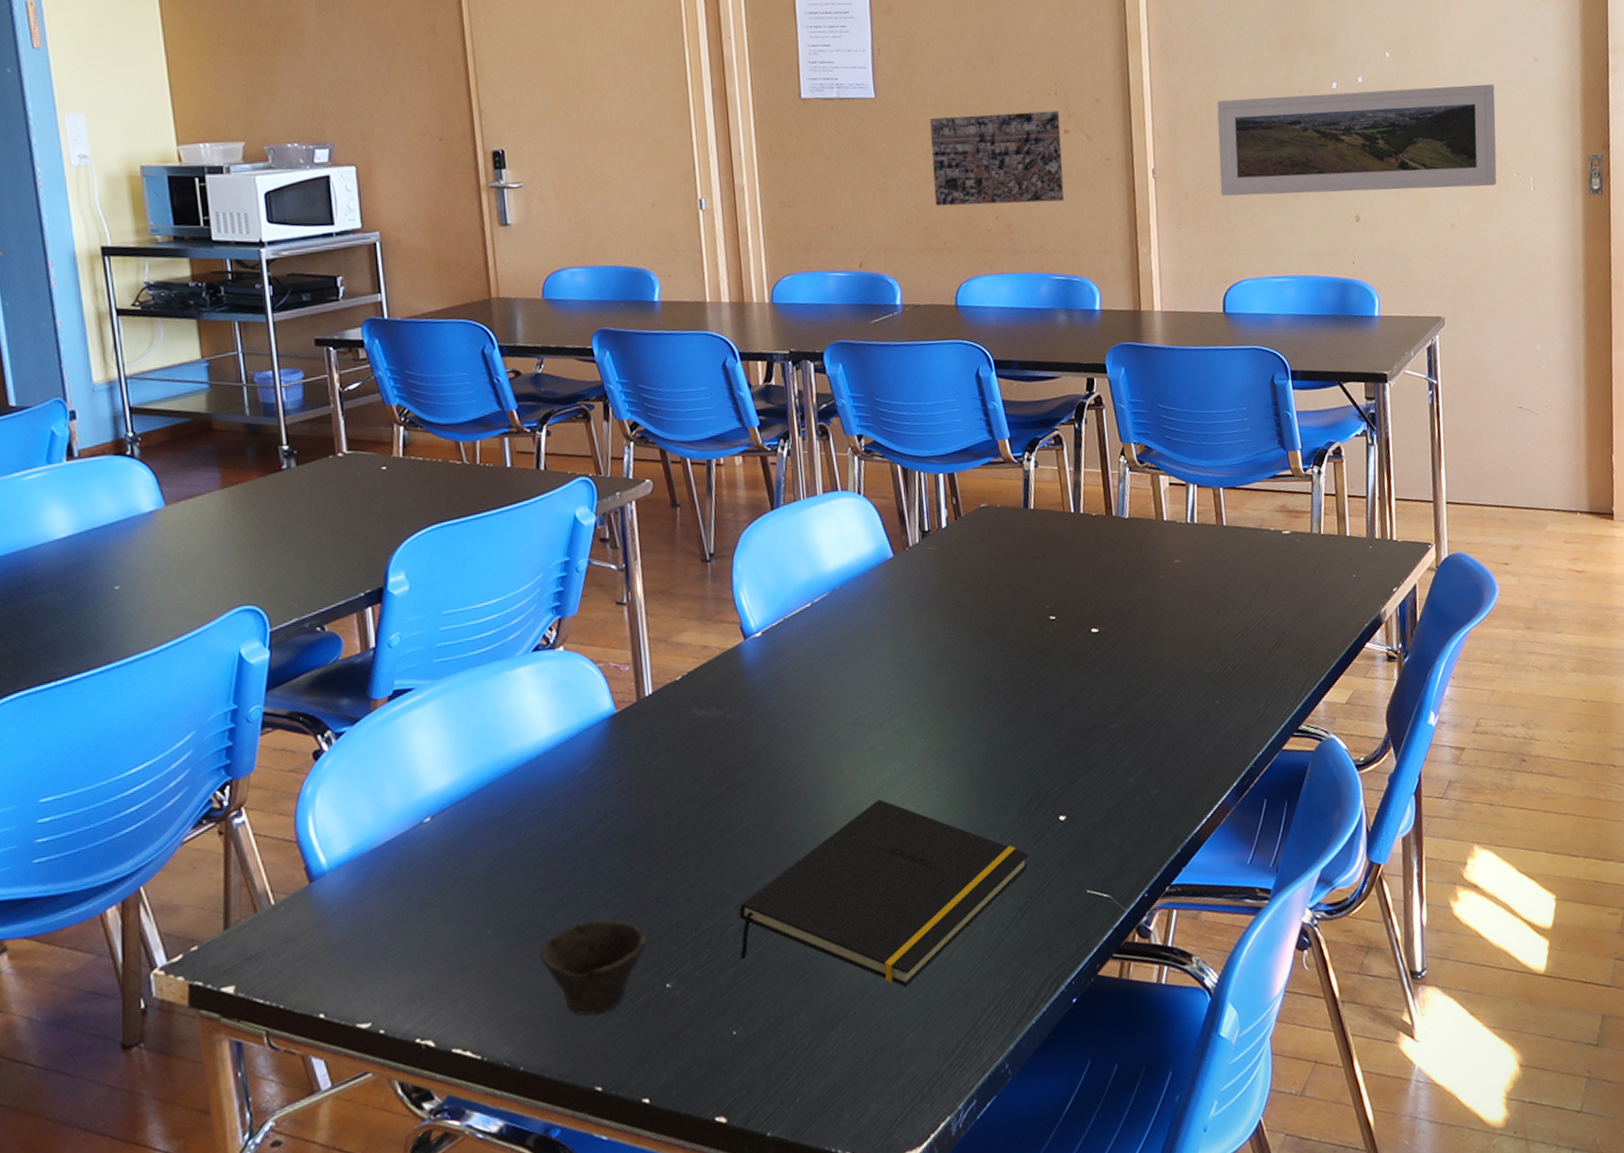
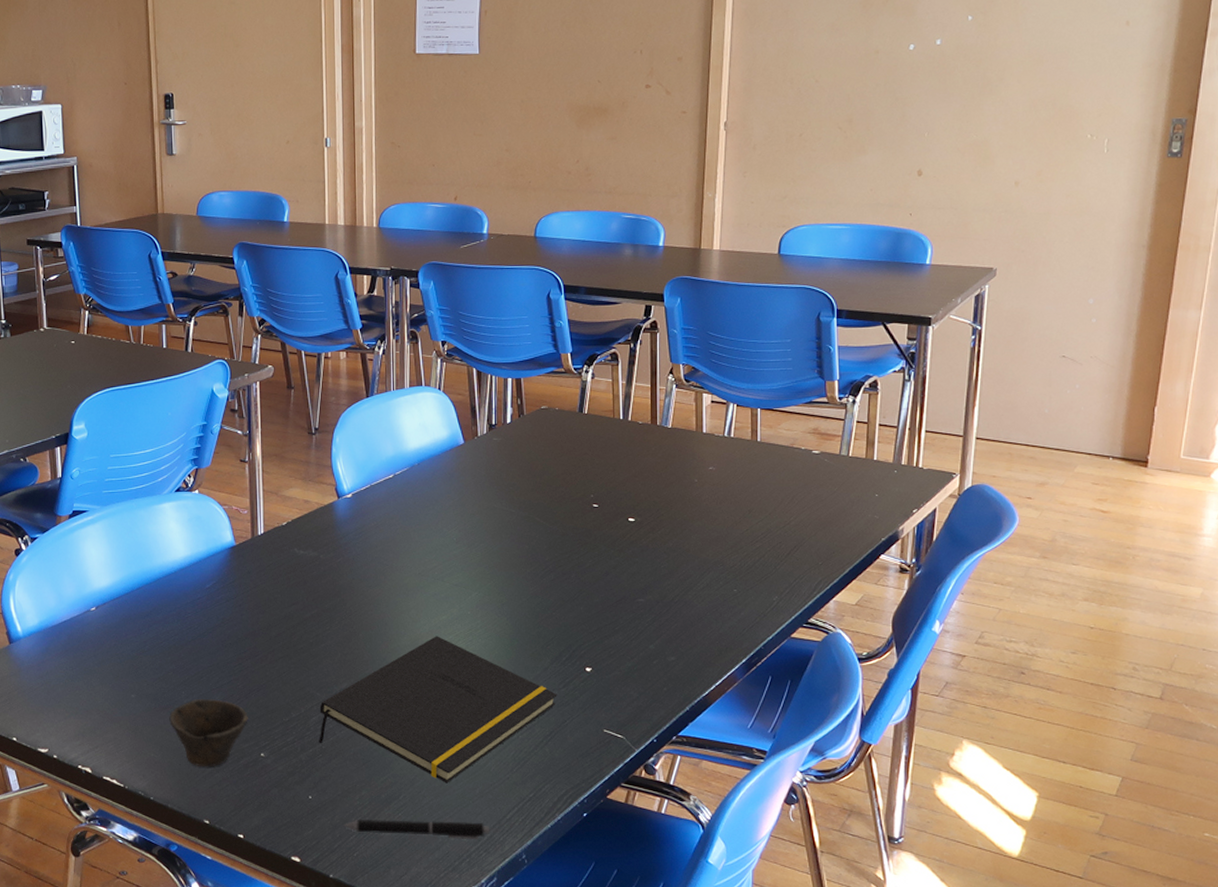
pen: none [778,1031,963,1070] -> present [342,819,489,839]
map: present [929,110,1064,206] -> none [524,67,642,150]
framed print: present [1216,83,1497,196] -> none [787,47,1079,149]

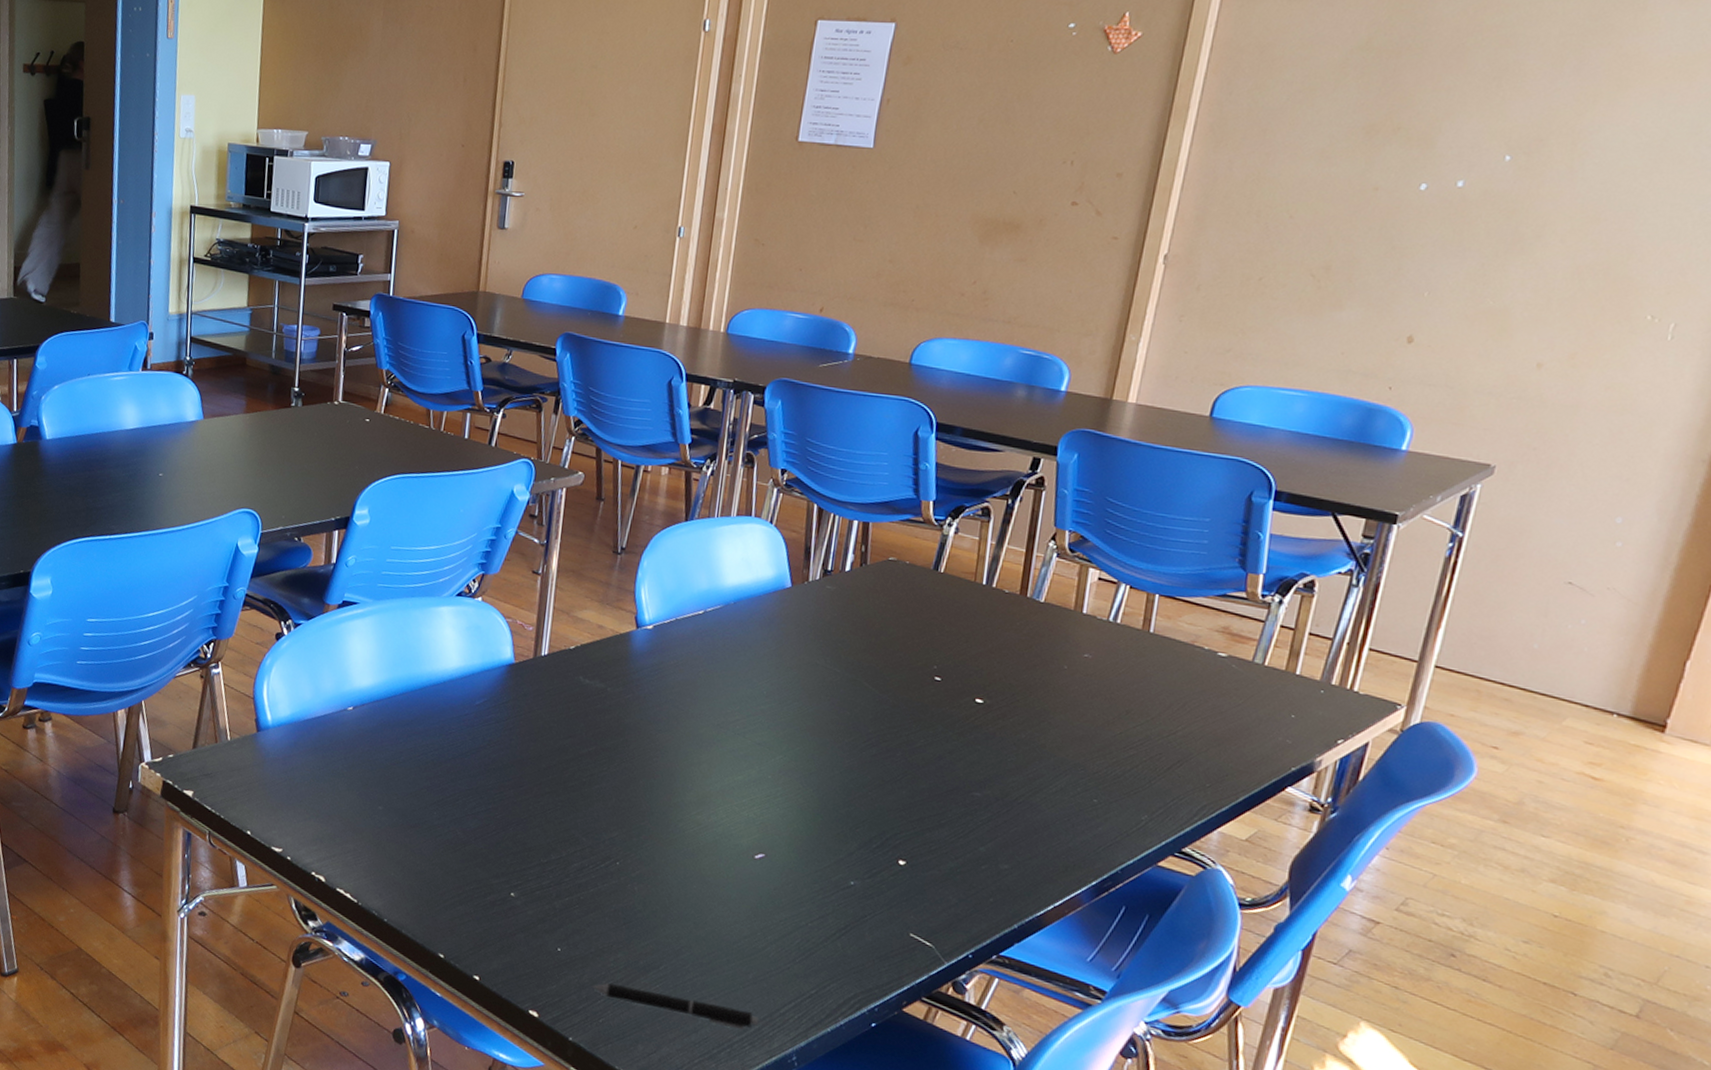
cup: present [169,699,248,767] -> none [415,822,503,898]
notepad: present [319,636,557,783] -> none [577,796,861,962]

